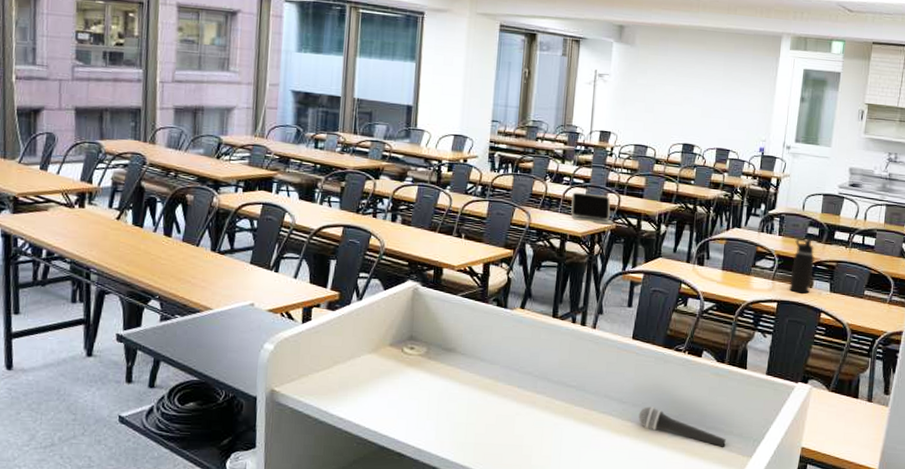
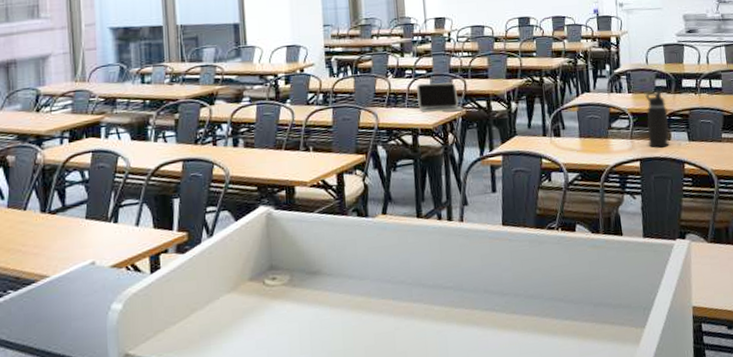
microphone: present [638,406,726,448] -> none [522,293,616,324]

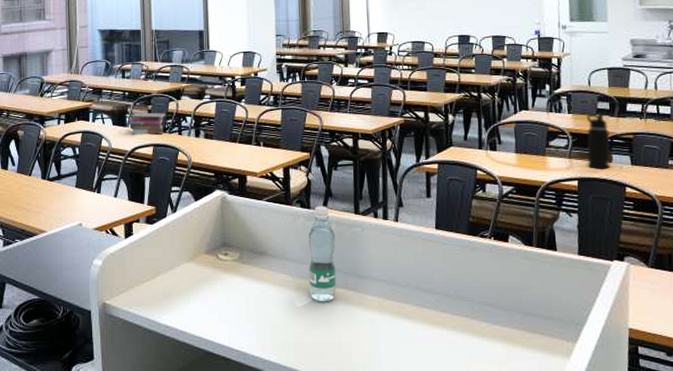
books: none [149,121,197,150] -> present [127,112,166,135]
bottle: none [367,212,400,320] -> present [308,206,337,302]
laptop: present [417,82,463,113] -> none [358,92,402,120]

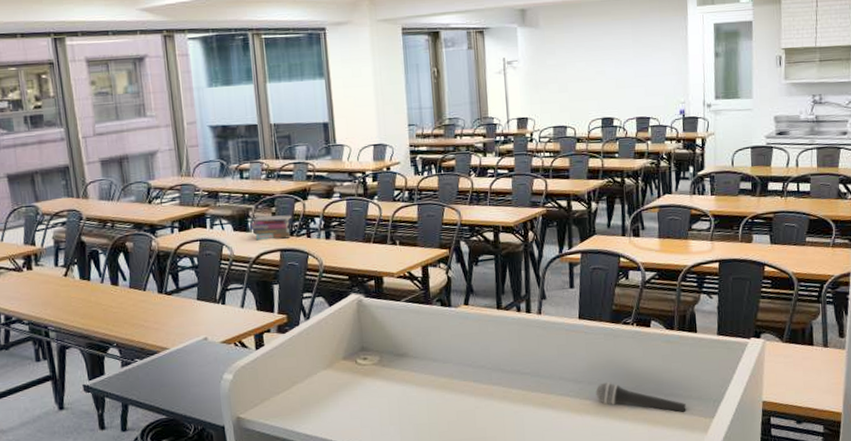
bottle: present [308,206,337,302] -> none [450,303,480,399]
microphone: none [452,296,547,335] -> present [595,382,686,413]
water bottle: present [586,112,610,169] -> none [728,192,751,250]

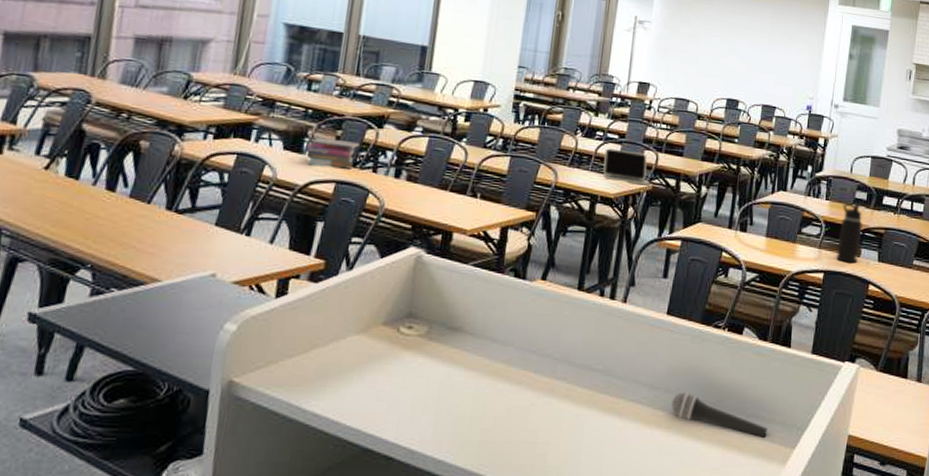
laptop: none [498,182,544,211] -> present [603,148,650,186]
water bottle: none [728,192,751,250] -> present [836,202,863,264]

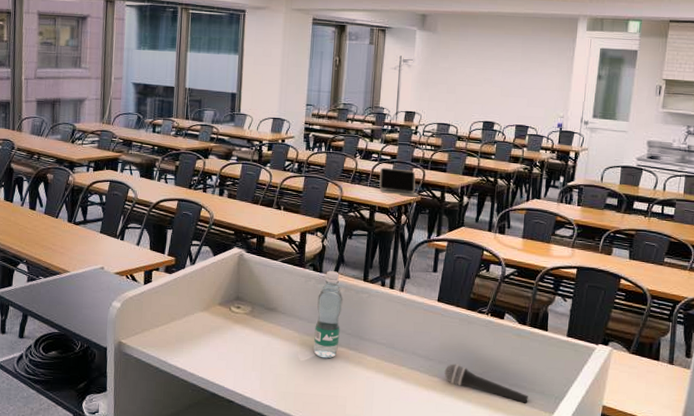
books: present [304,137,360,169] -> none [154,167,192,190]
bottle: none [508,277,551,393] -> present [313,271,343,359]
water bottle: present [836,202,863,264] -> none [589,207,614,261]

